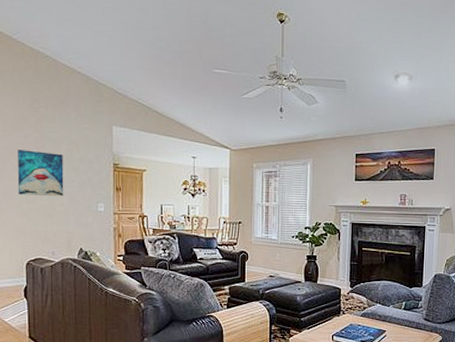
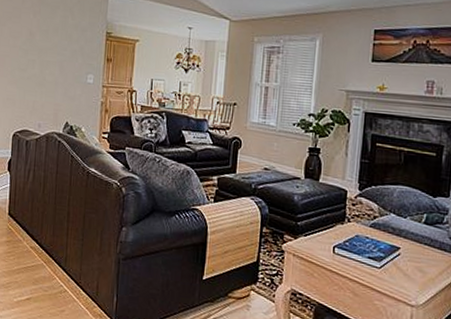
wall art: present [17,150,64,197] -> none [11,14,58,66]

